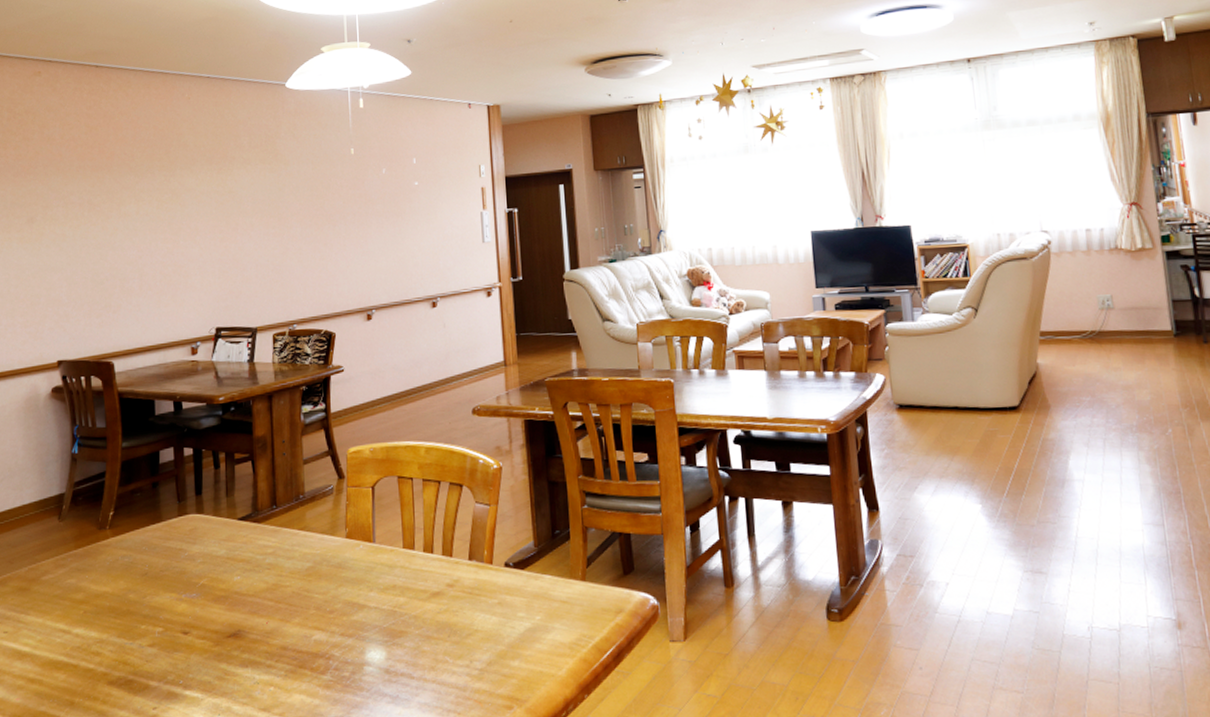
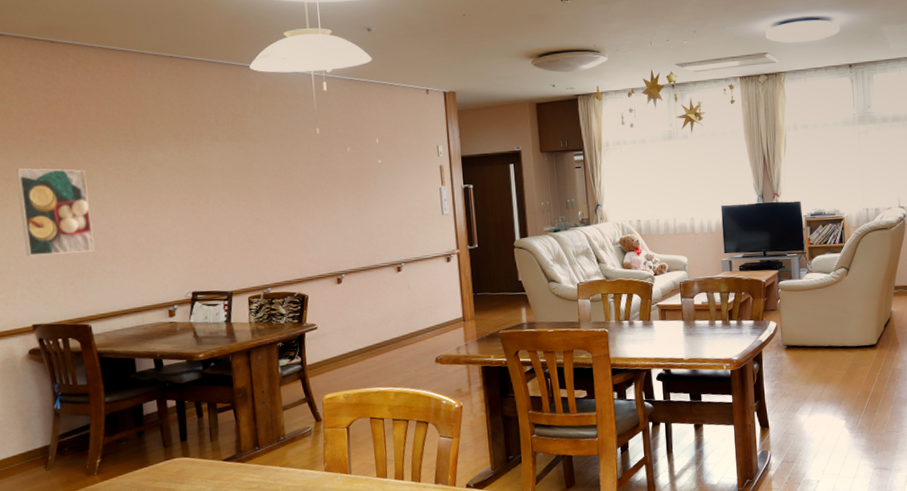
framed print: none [54,195,122,287] -> present [16,168,94,256]

